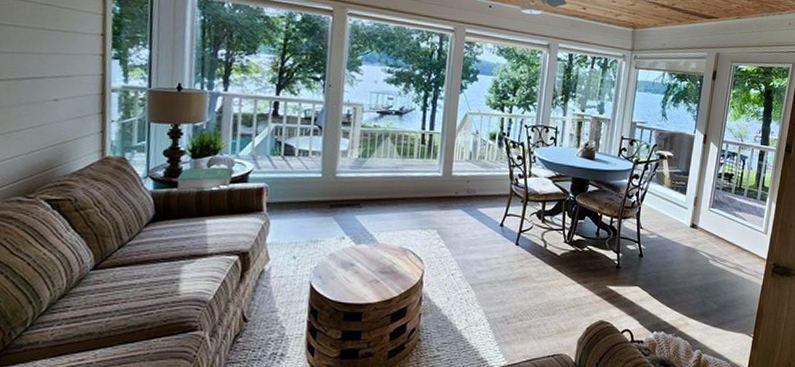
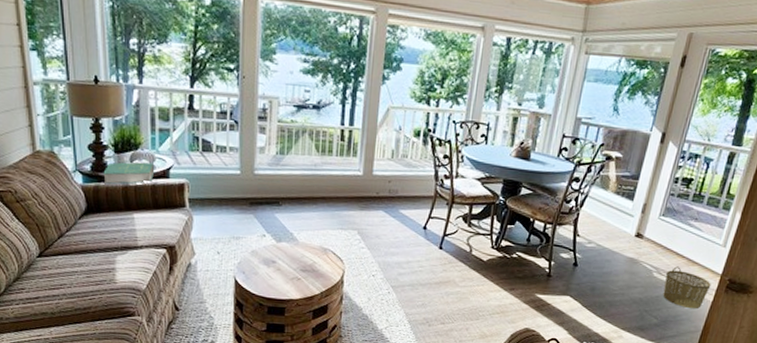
basket: none [720,254,759,293] -> present [663,266,711,309]

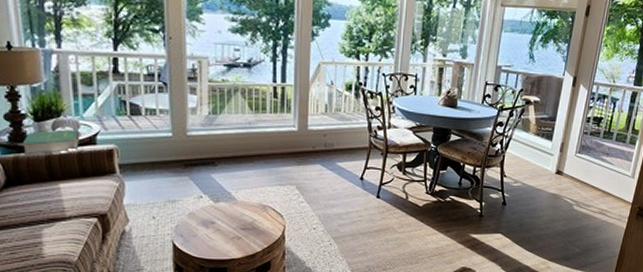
basket: present [663,266,711,309] -> none [583,199,624,237]

